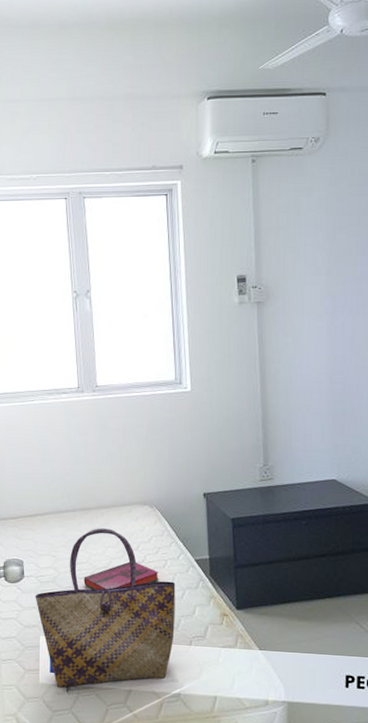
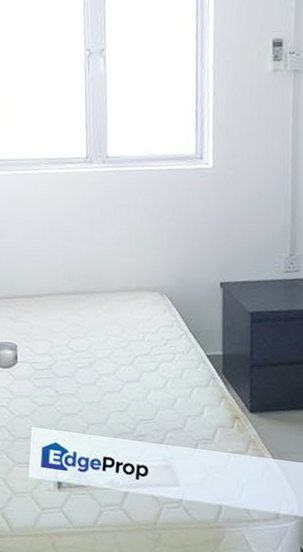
tote bag: present [35,528,176,688] -> none [28,314,184,485]
hardback book: present [84,561,159,590] -> none [82,353,166,382]

